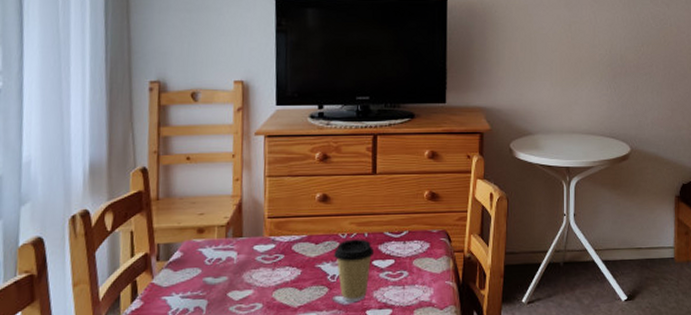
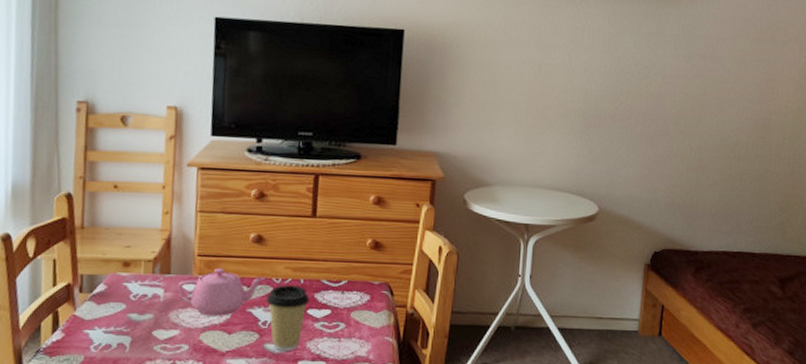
teapot: none [249,227,332,274] -> present [177,267,265,316]

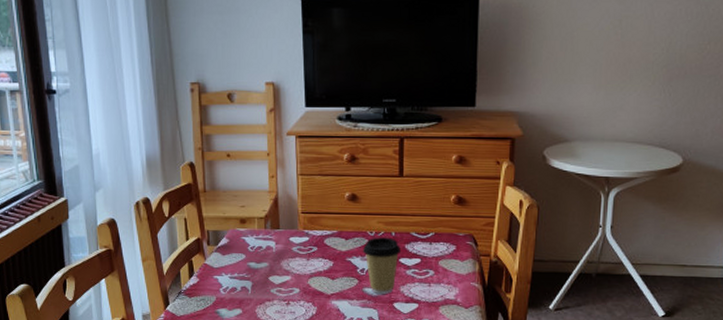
teapot: present [177,267,265,316] -> none [286,223,361,265]

